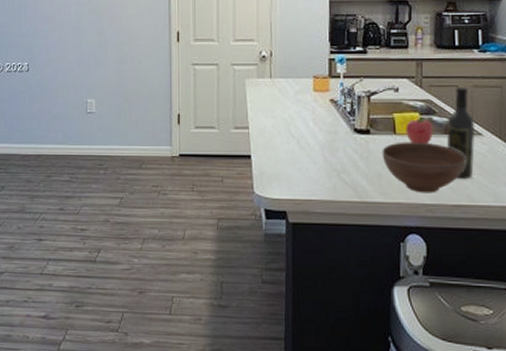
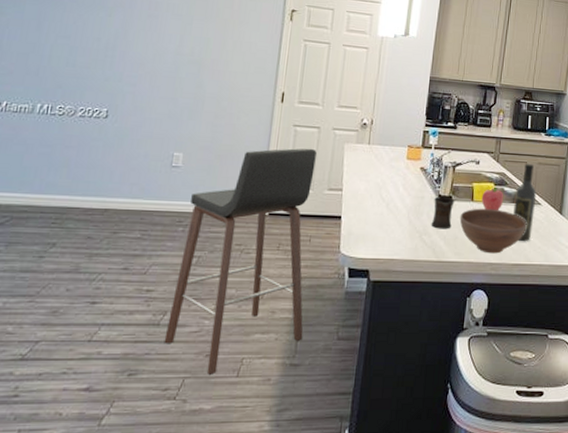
bar stool: none [101,86,227,311] -> present [164,148,317,375]
mug: none [349,130,374,167] -> present [431,196,455,229]

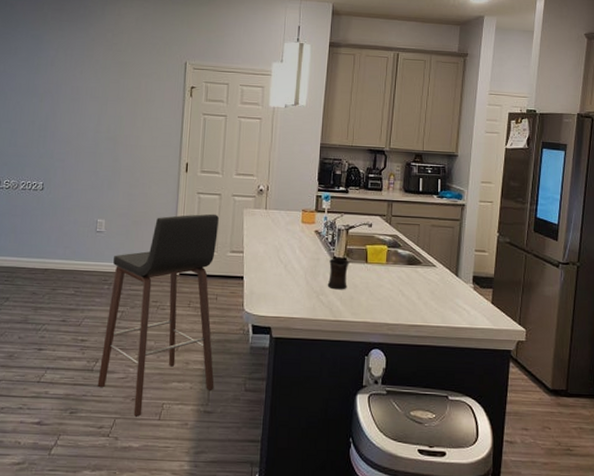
bowl: present [459,208,527,254] -> none [355,270,422,315]
fruit: present [481,188,504,211] -> none [375,250,398,273]
wine bottle: present [513,163,537,241] -> none [408,225,431,303]

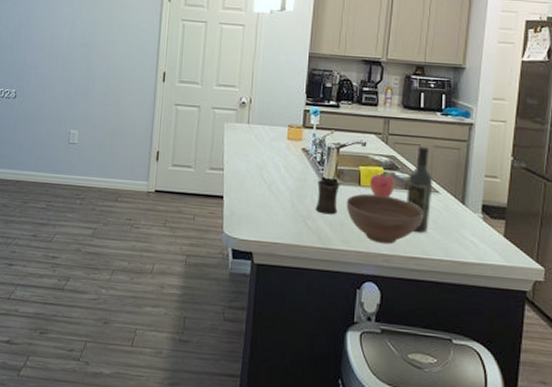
bar stool: present [97,213,219,417] -> none [68,127,197,341]
bowl: none [355,270,422,315] -> present [346,193,423,245]
fruit: none [375,250,398,273] -> present [369,172,395,198]
wine bottle: none [408,225,431,303] -> present [407,146,433,232]

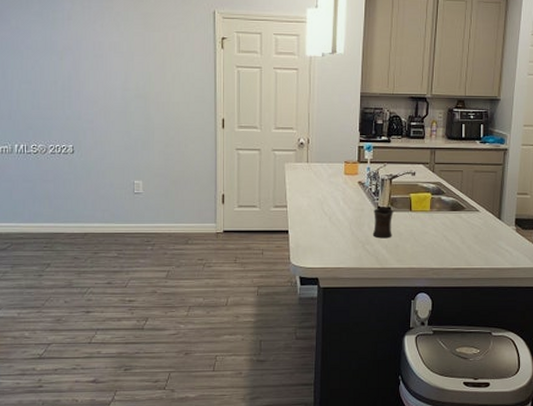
bowl: present [346,193,423,245] -> none [399,217,466,260]
fruit: present [369,172,395,198] -> none [419,197,442,220]
wine bottle: present [407,146,433,232] -> none [452,171,474,246]

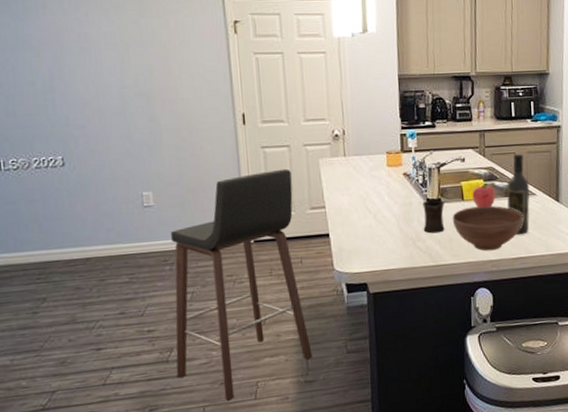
bar stool: none [149,169,265,369] -> present [171,168,313,401]
bowl: none [399,217,466,260] -> present [452,205,523,251]
fruit: none [419,197,442,220] -> present [472,184,496,208]
wine bottle: none [452,171,474,246] -> present [507,153,530,234]

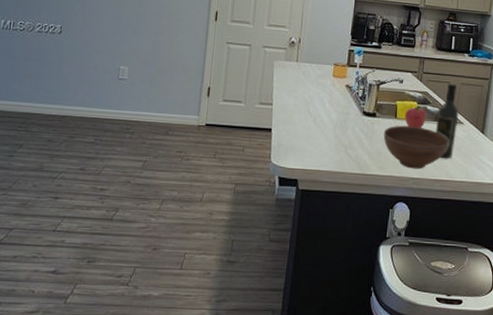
bar stool: present [171,168,313,401] -> none [117,64,248,266]
mug: present [422,199,445,234] -> none [356,113,379,144]

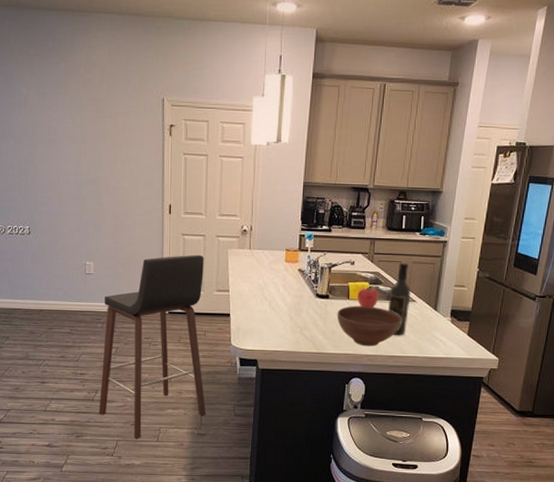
bar stool: none [117,64,248,266] -> present [99,254,206,439]

